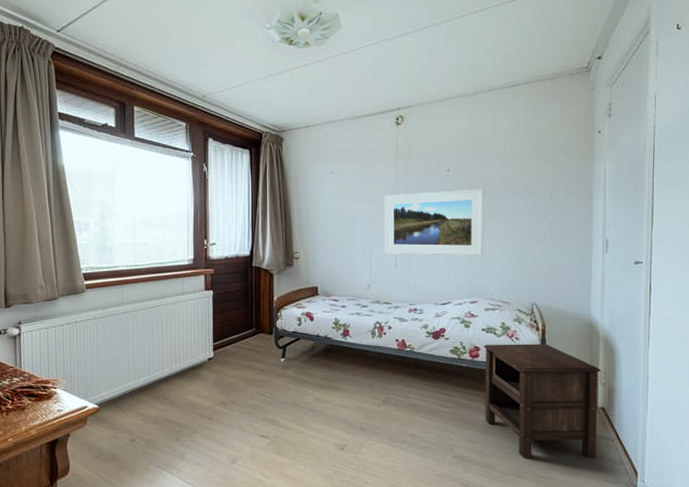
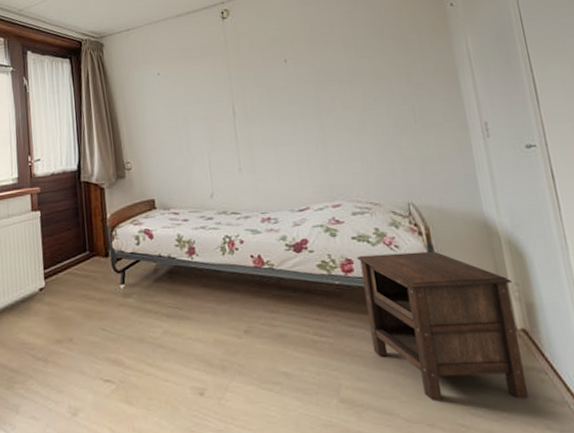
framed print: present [385,188,484,256] -> none [218,77,339,158]

